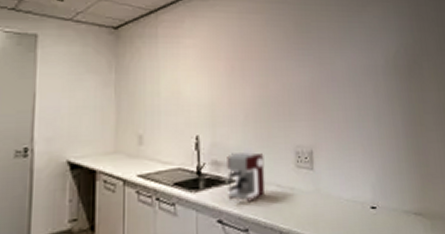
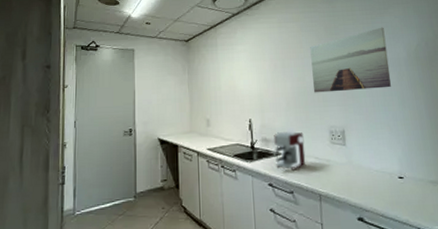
wall art: none [276,27,367,104] -> present [310,27,391,93]

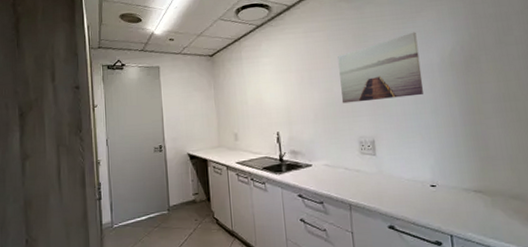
coffee maker: present [273,127,306,170] -> none [301,138,336,181]

